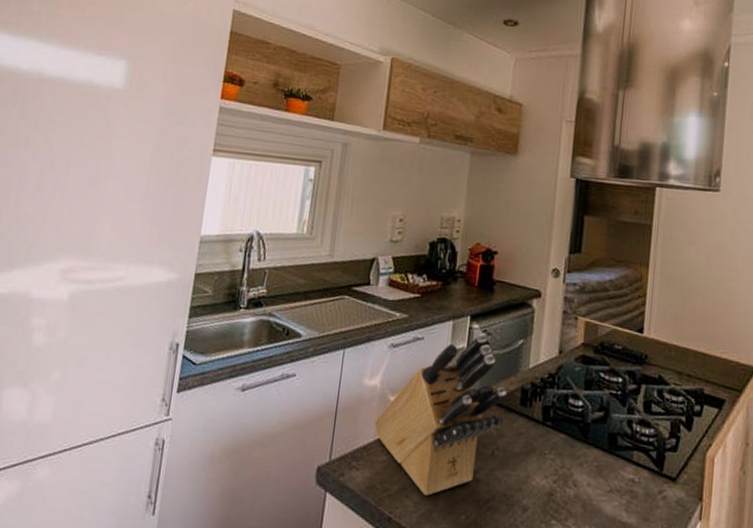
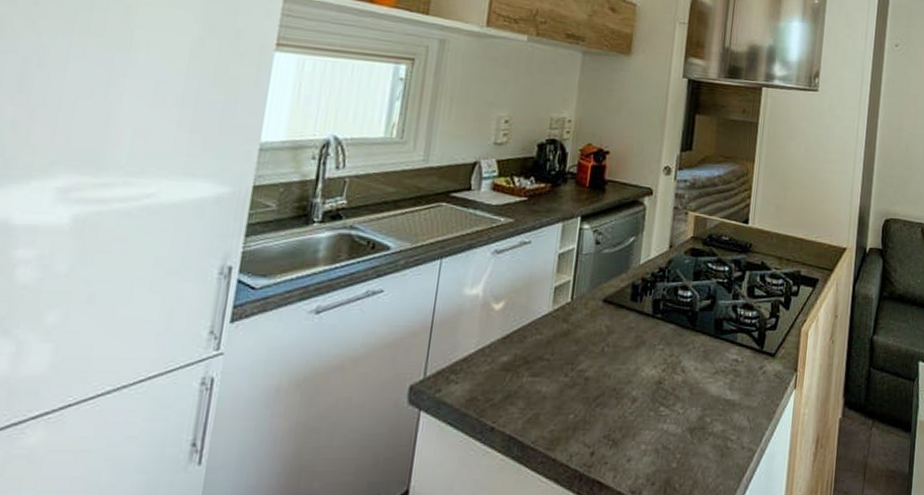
knife block: present [374,332,507,496] -> none [476,232,617,400]

